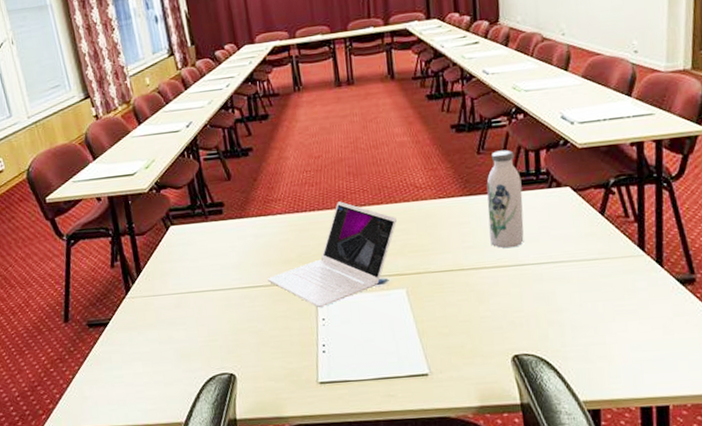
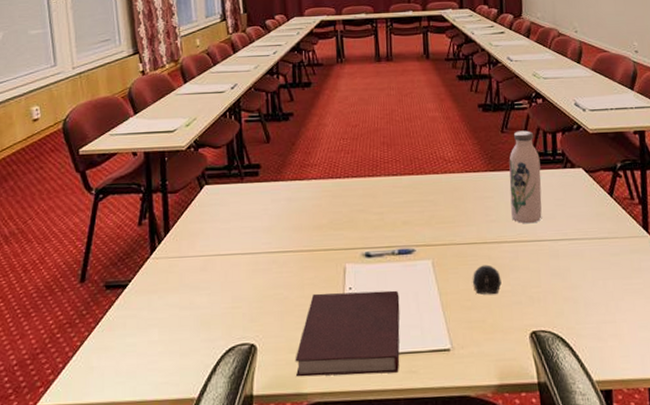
laptop: present [268,201,397,308] -> none [298,170,426,277]
notebook: none [273,319,377,403] -> present [295,290,400,377]
computer mouse: none [449,291,481,321] -> present [472,264,502,295]

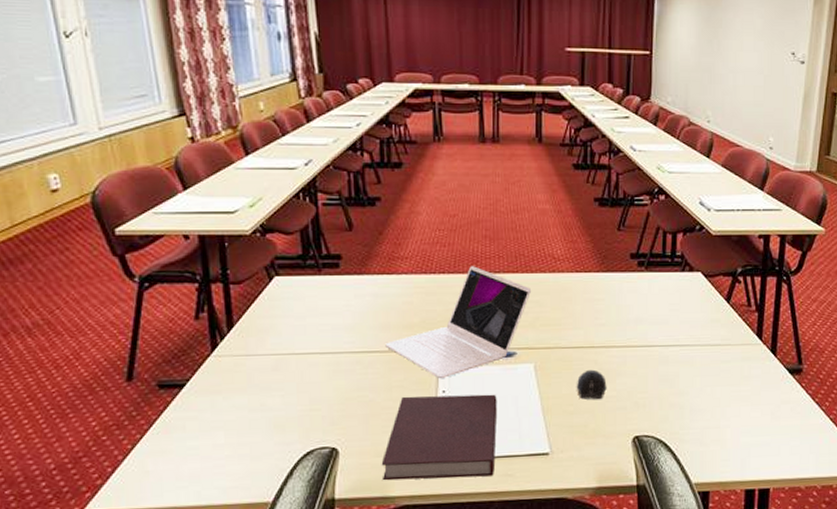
laptop: none [298,170,426,277] -> present [385,266,531,379]
water bottle: present [509,130,542,224] -> none [622,229,657,329]

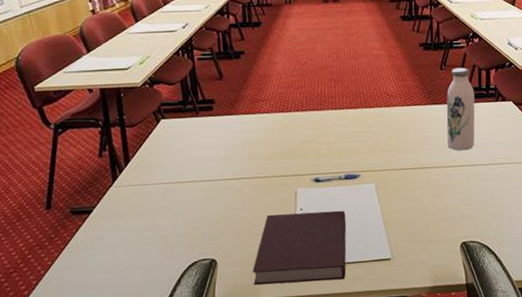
laptop: present [385,266,531,379] -> none [252,104,370,199]
computer mouse: present [576,369,607,400] -> none [411,187,437,213]
water bottle: none [622,229,657,329] -> present [446,67,475,151]

